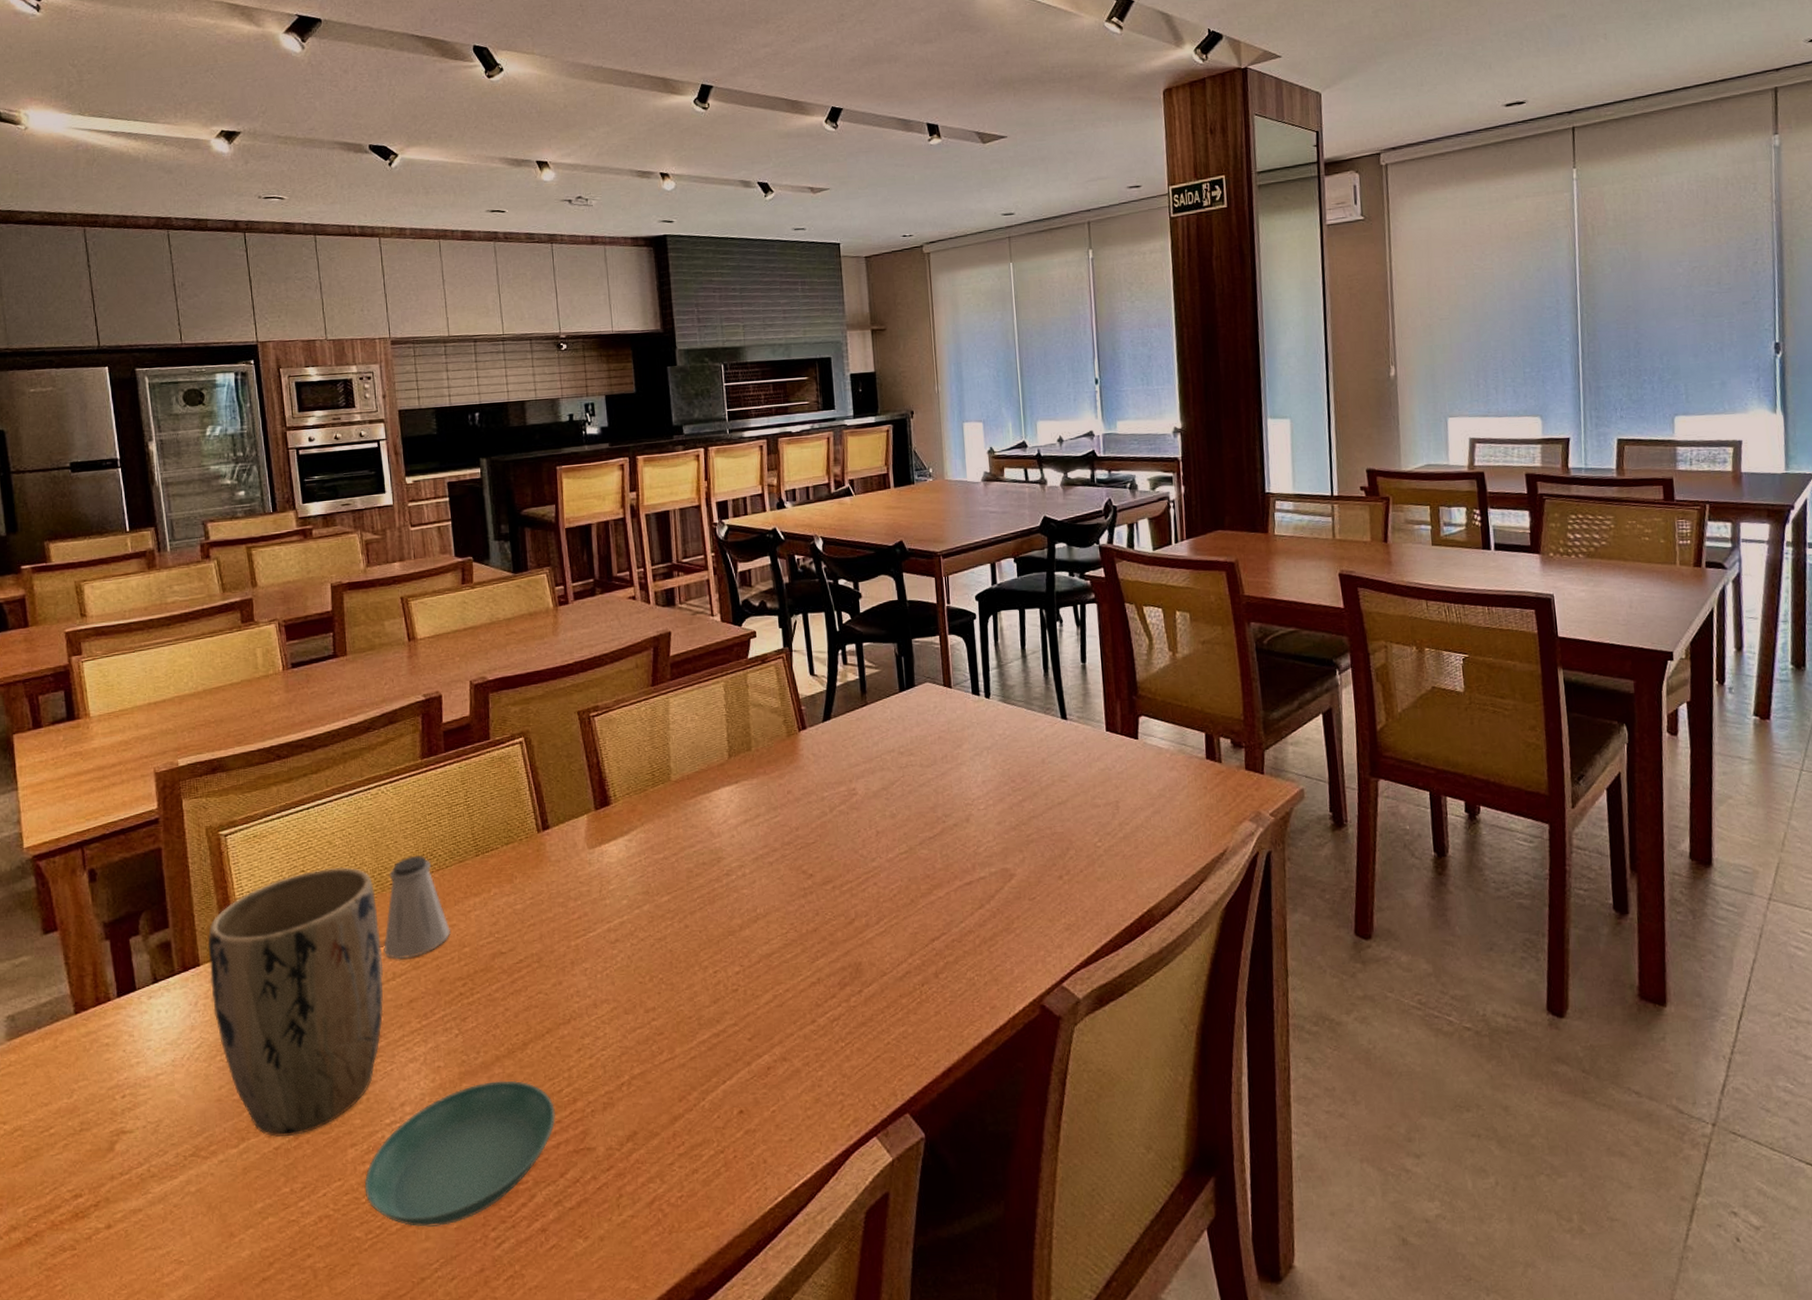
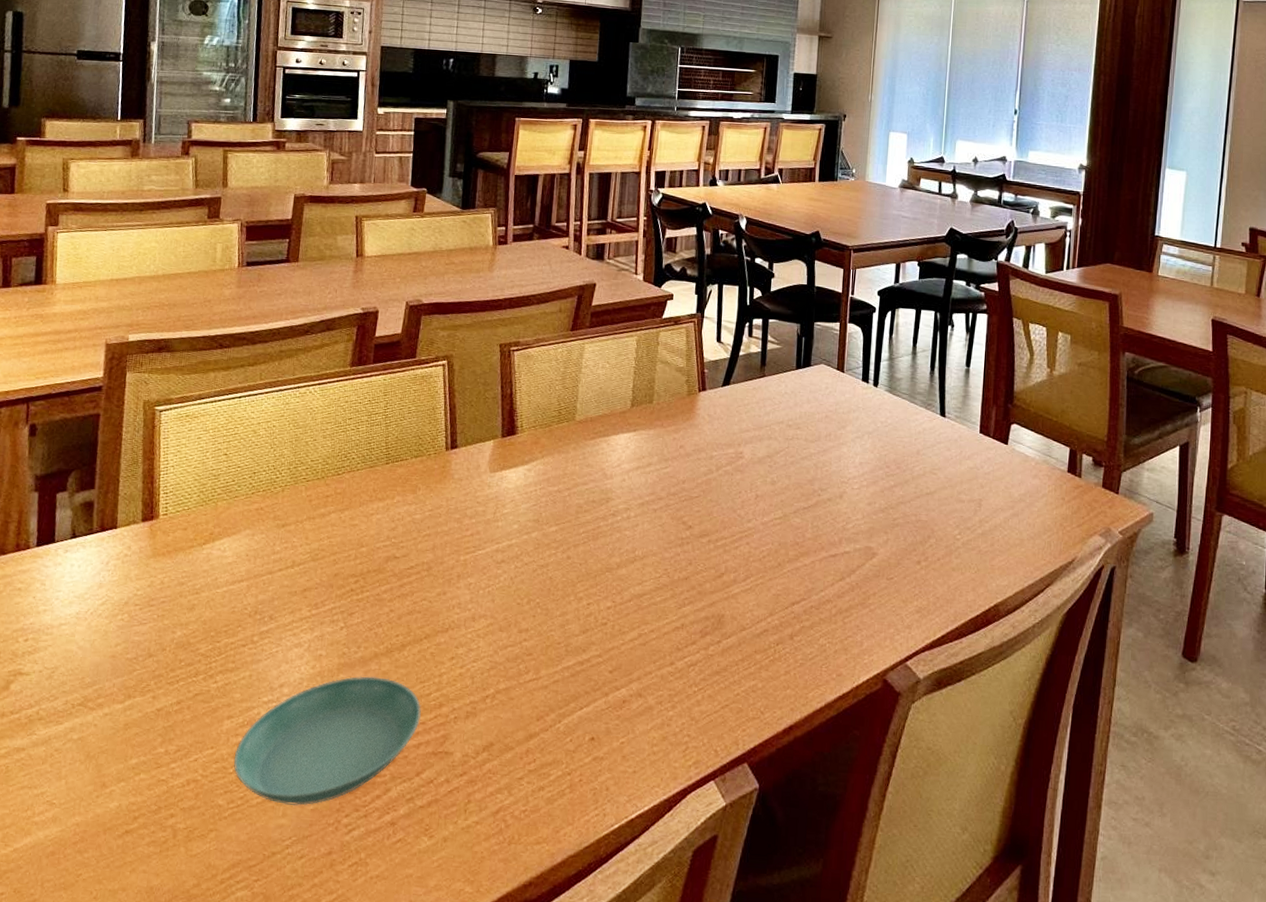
plant pot: present [207,867,384,1137] -> none [122,455,289,700]
saltshaker: present [384,855,450,959] -> none [287,454,352,550]

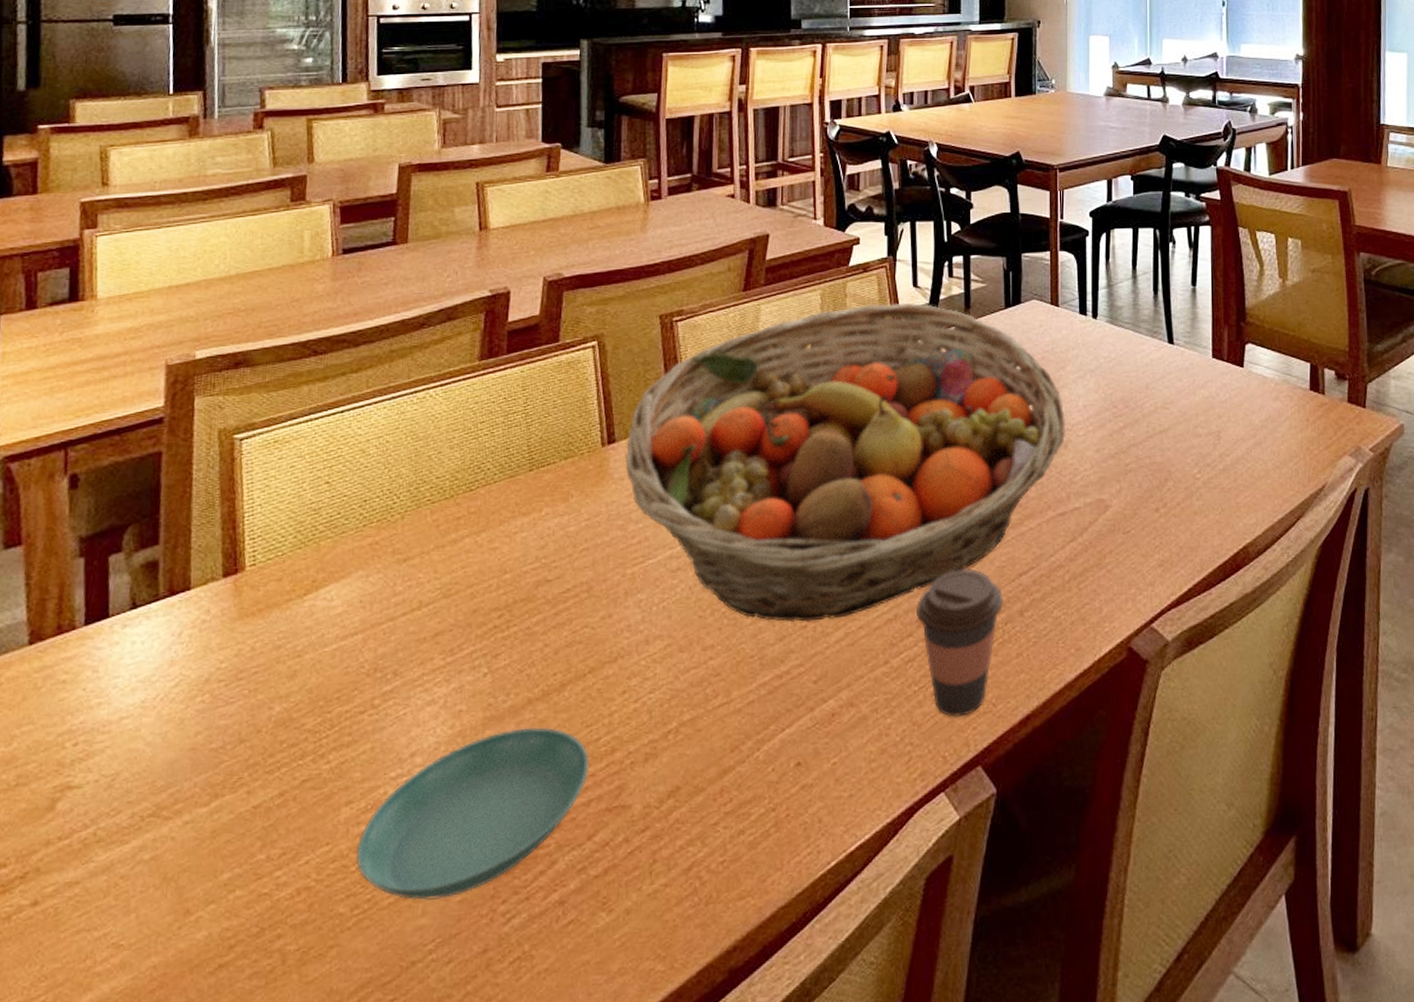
fruit basket: none [464,353,843,621] -> present [625,303,1066,622]
coffee cup: none [701,592,776,719] -> present [917,569,1003,717]

